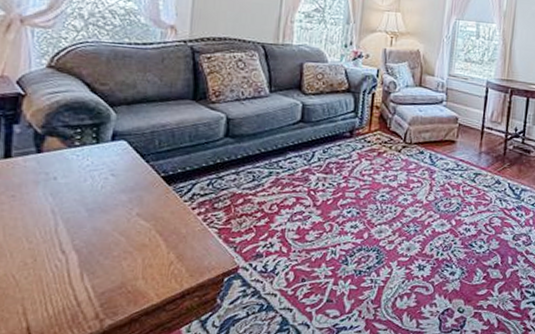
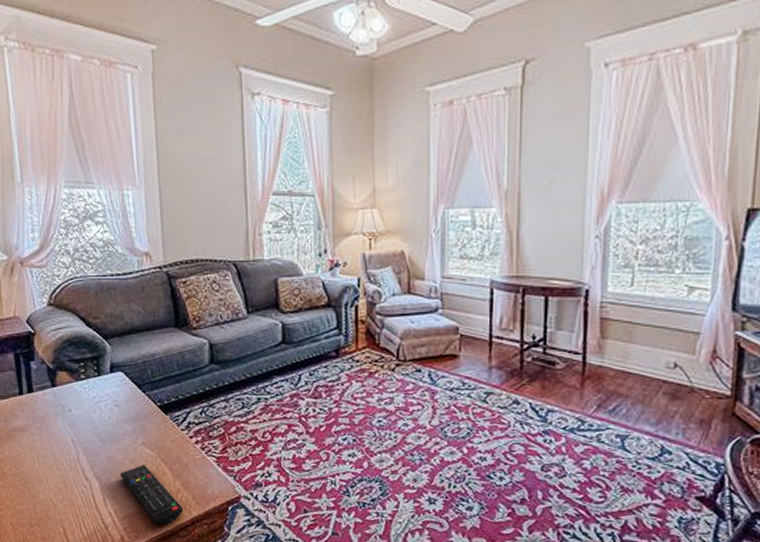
remote control: none [105,236,175,299] -> present [119,465,184,525]

